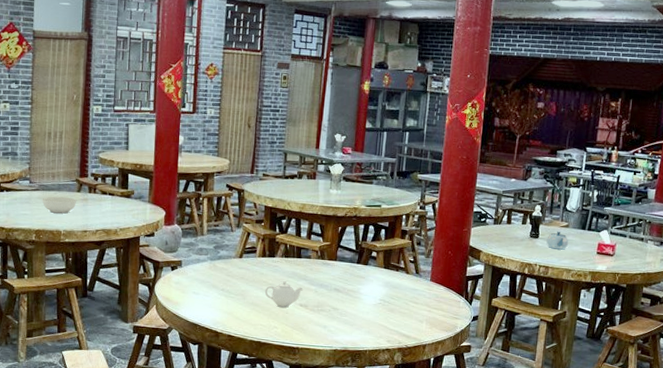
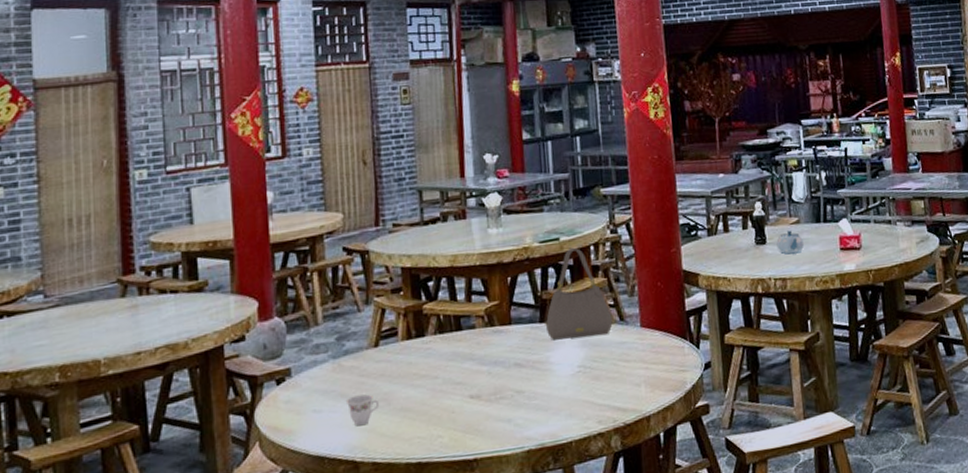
bowl: present [43,196,77,214] -> none [67,307,122,336]
teacup: none [215,288,238,309] -> present [345,394,380,427]
teapot: present [264,281,304,308] -> none [417,367,472,406]
handbag: none [360,214,412,281] -> present [545,247,614,340]

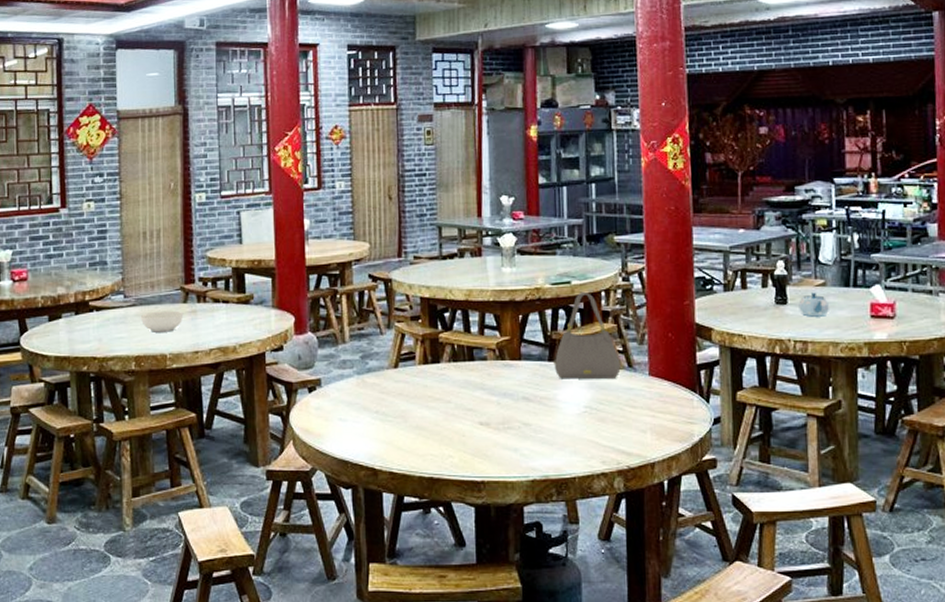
bowl: none [67,307,122,336] -> present [141,310,184,332]
teacup: present [345,394,380,427] -> none [367,410,397,438]

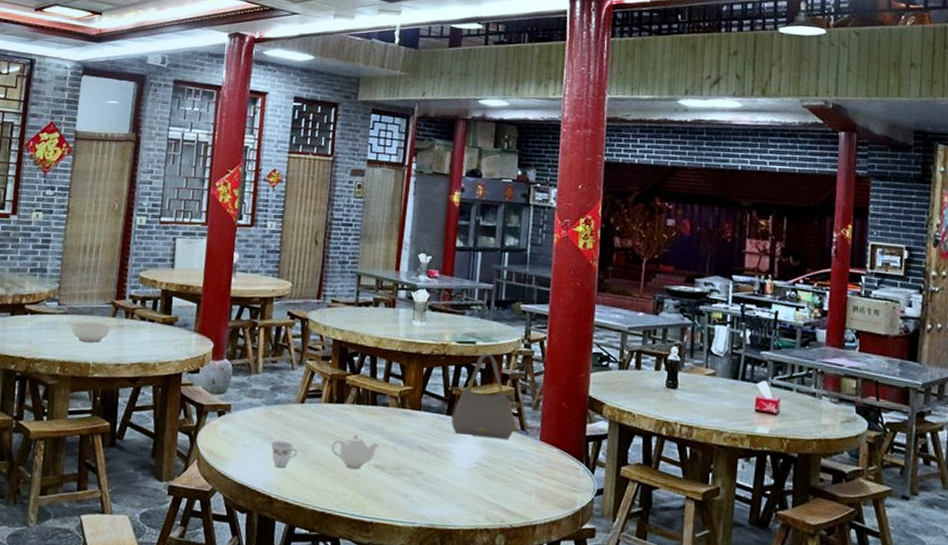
teacup: none [367,410,397,438] -> present [270,441,298,468]
teapot: none [431,394,482,429] -> present [331,435,380,469]
teapot: present [799,292,830,317] -> none [688,381,718,405]

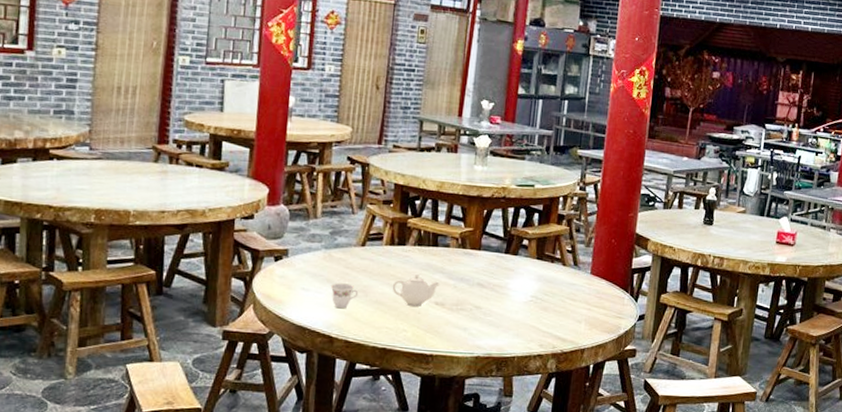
bowl: present [71,321,111,343] -> none [106,167,153,189]
handbag: present [451,353,516,439] -> none [509,195,569,274]

